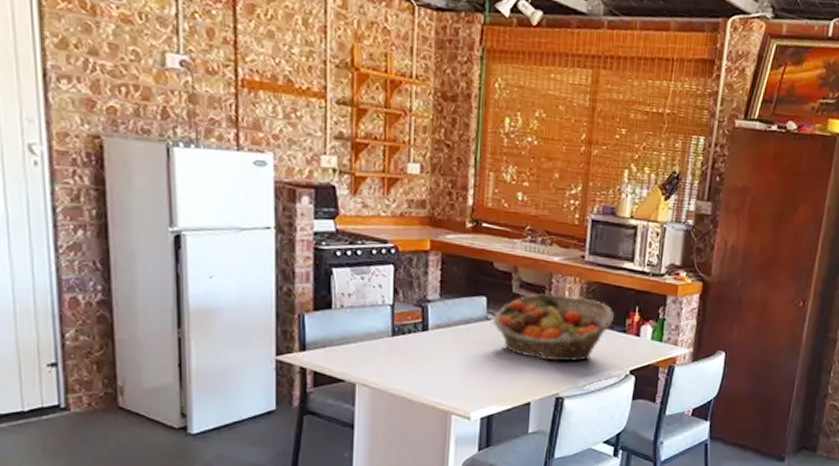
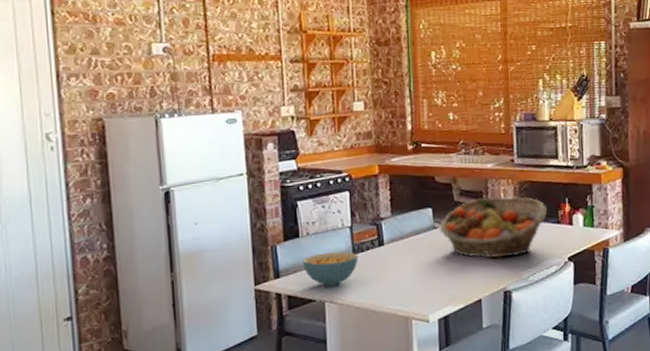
cereal bowl: none [333,330,398,367] -> present [302,251,359,286]

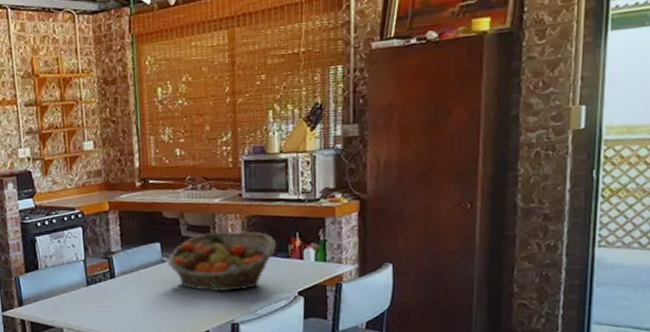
cereal bowl: present [302,251,359,286] -> none [42,283,92,314]

